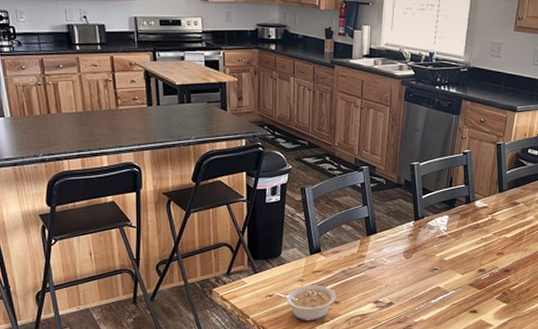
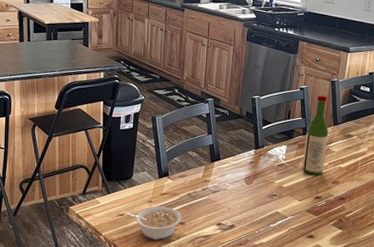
wine bottle: none [465,159,493,247] -> present [302,94,329,175]

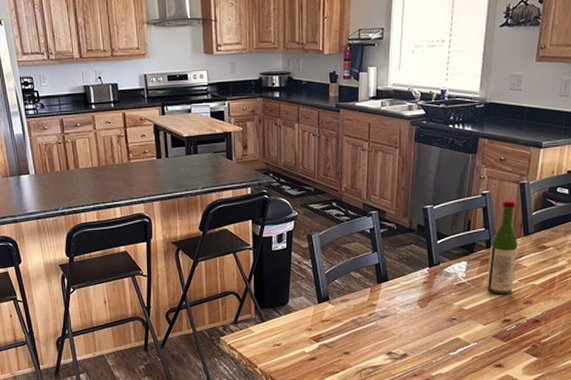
legume: present [126,206,181,241] -> none [283,334,346,372]

